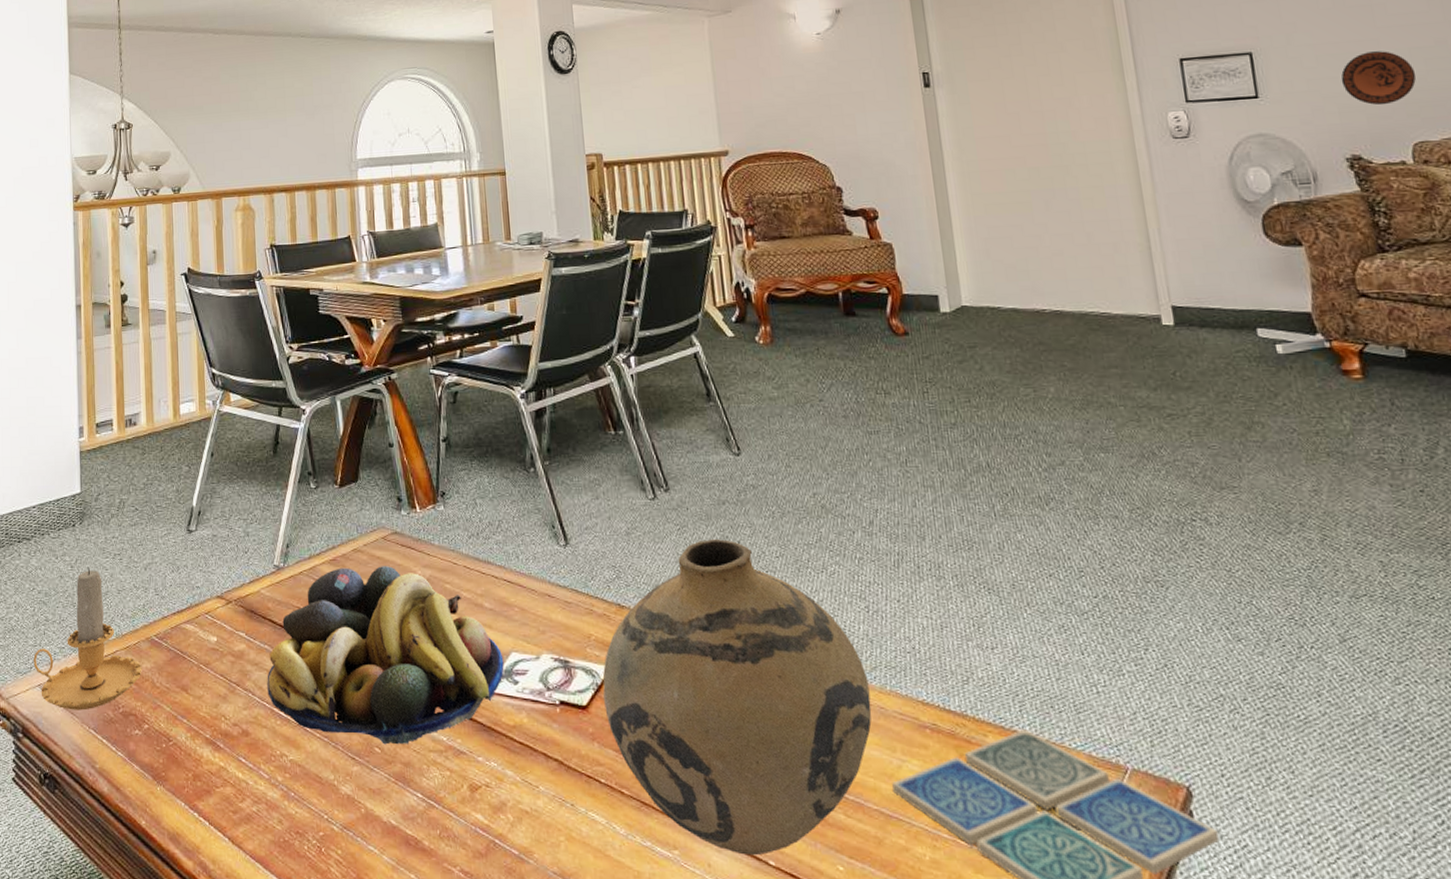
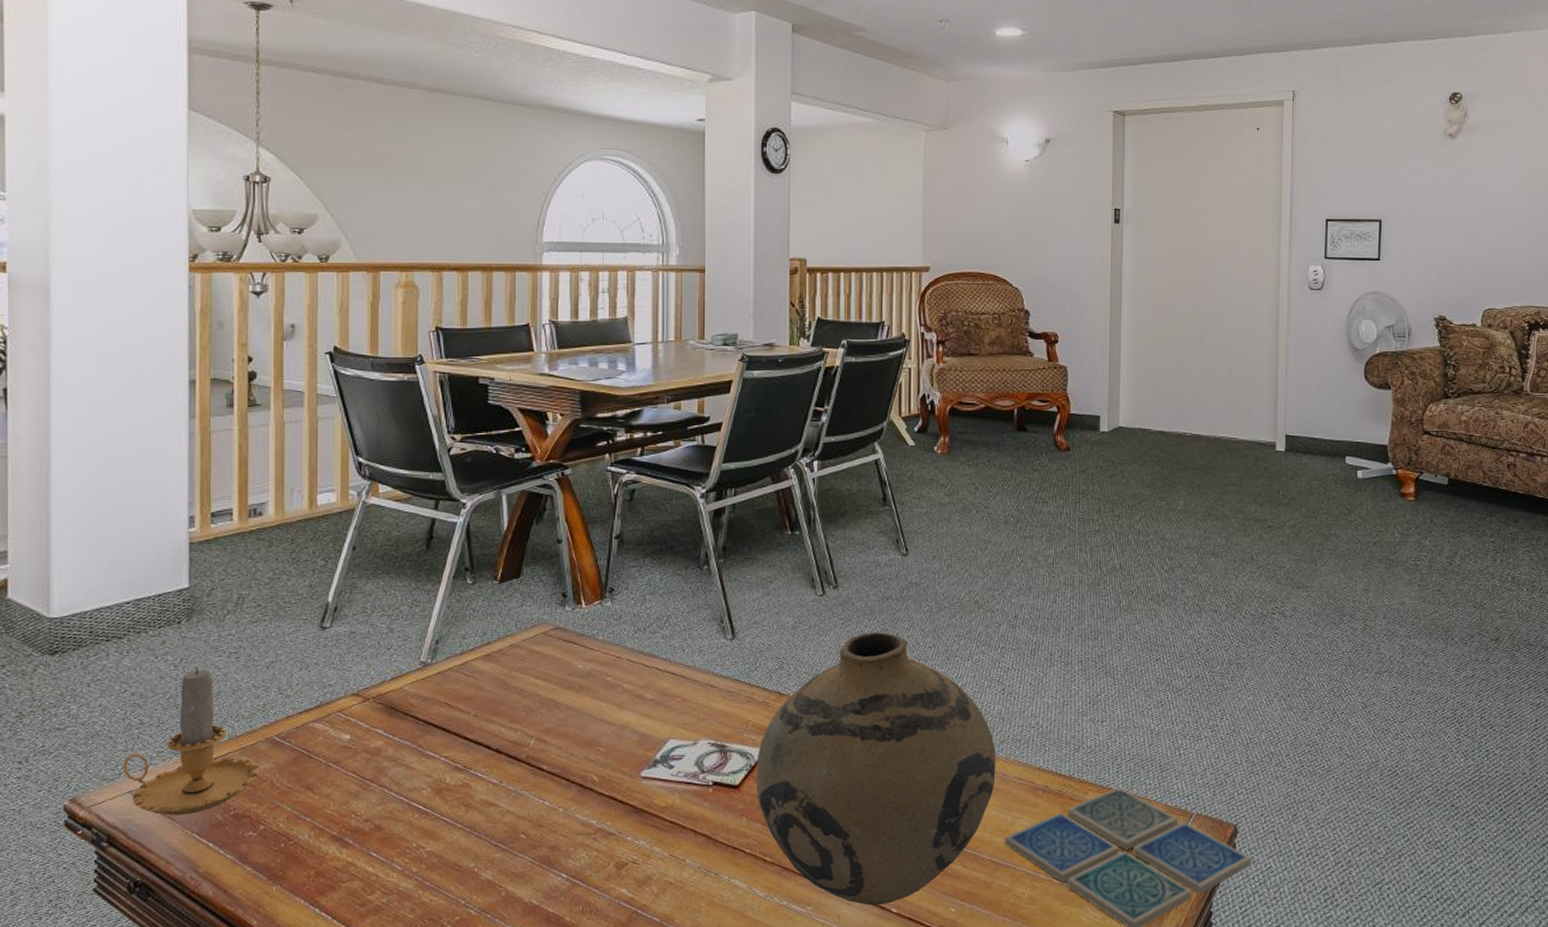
fruit bowl: present [267,566,504,745] -> none [406,661,661,831]
decorative plate: present [1341,51,1416,105] -> none [1442,229,1496,276]

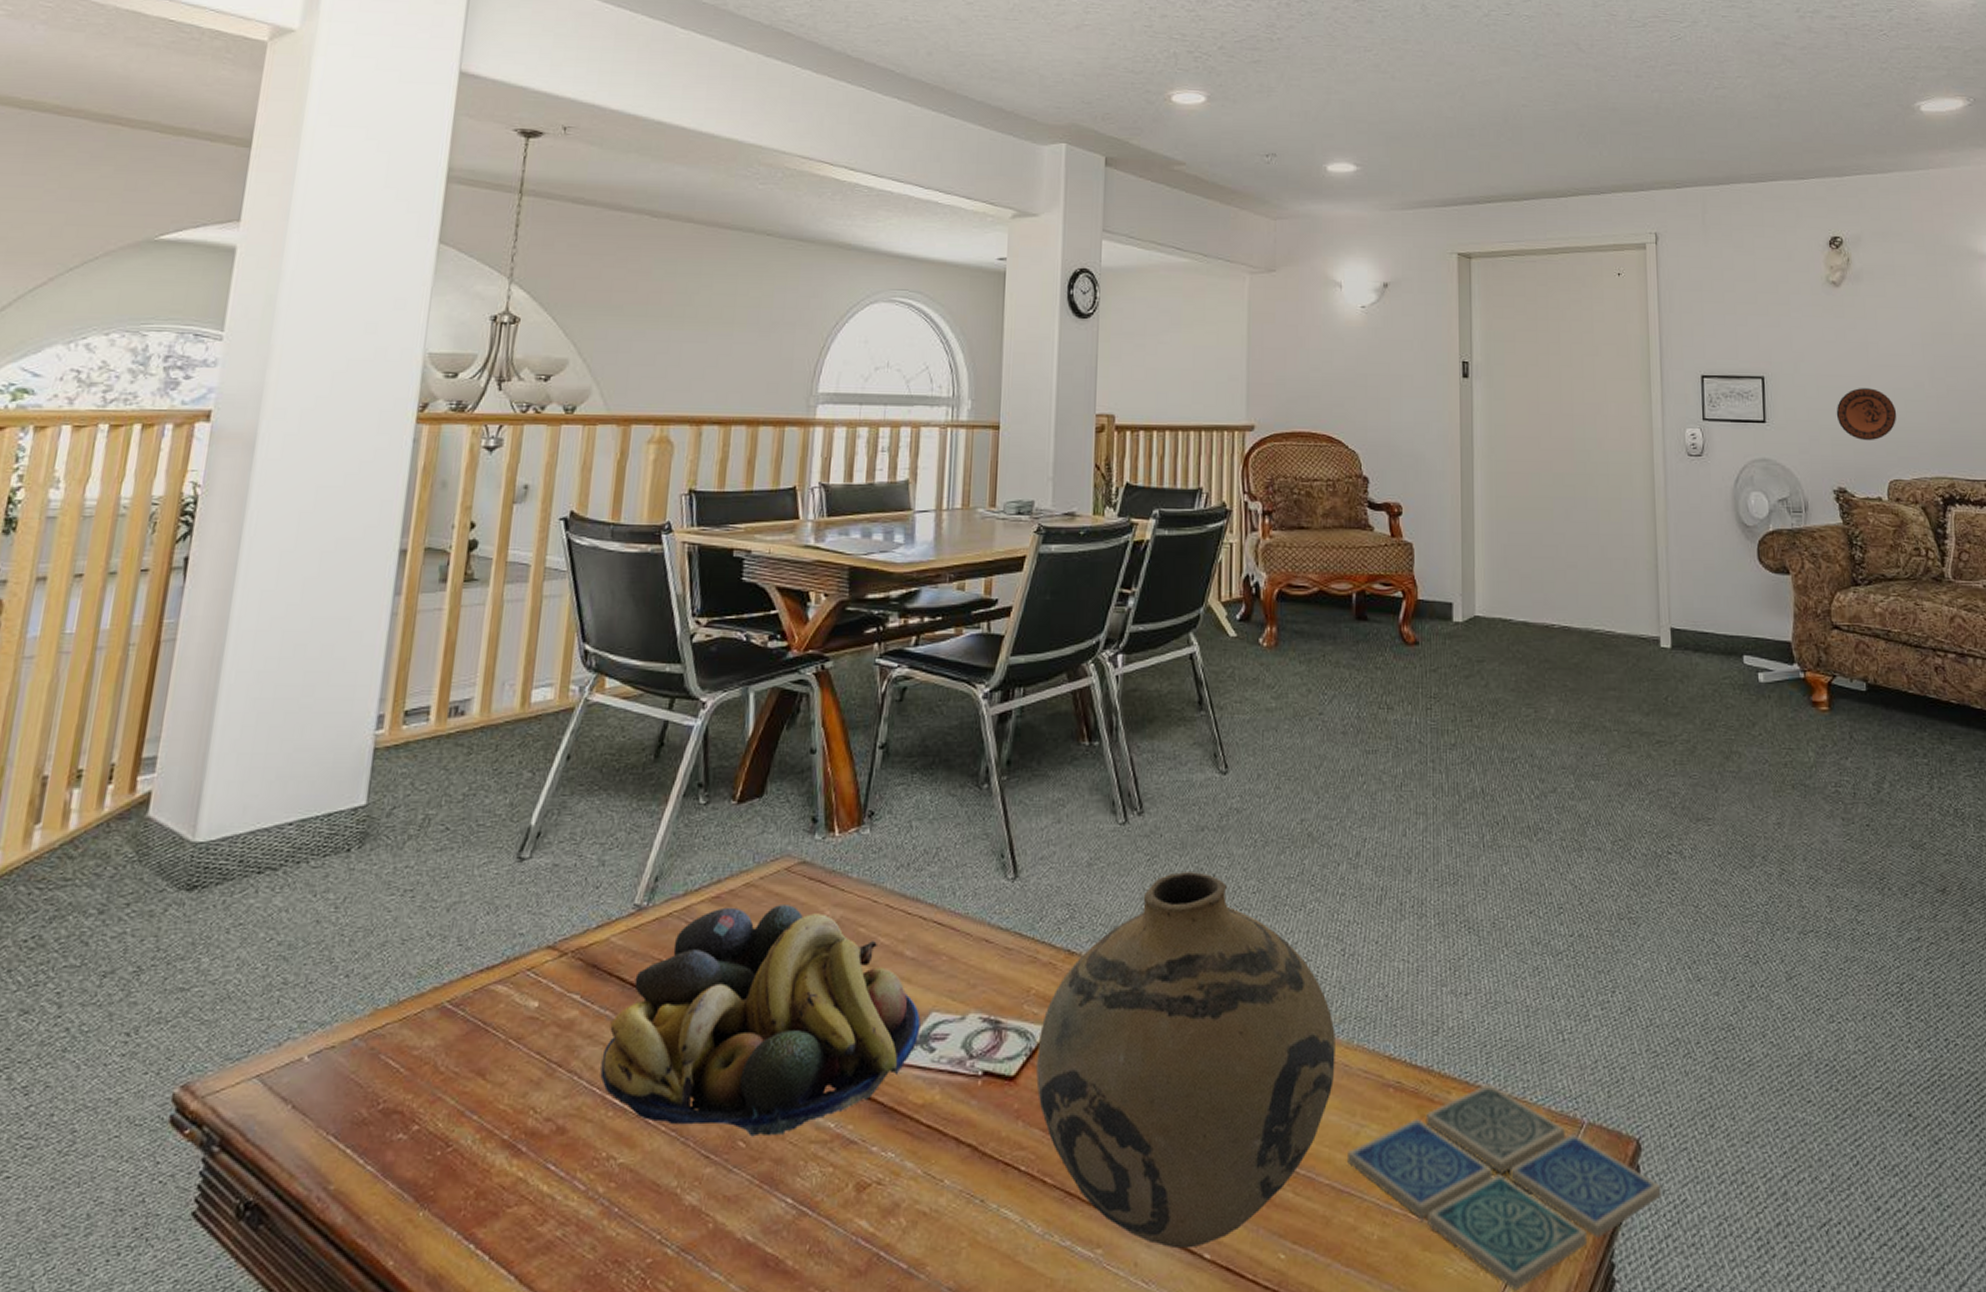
candle: present [123,666,259,816] -> none [253,907,422,1110]
fruit bowl: none [406,661,661,831] -> present [600,905,921,1137]
decorative plate: none [1442,229,1496,276] -> present [1836,388,1897,441]

